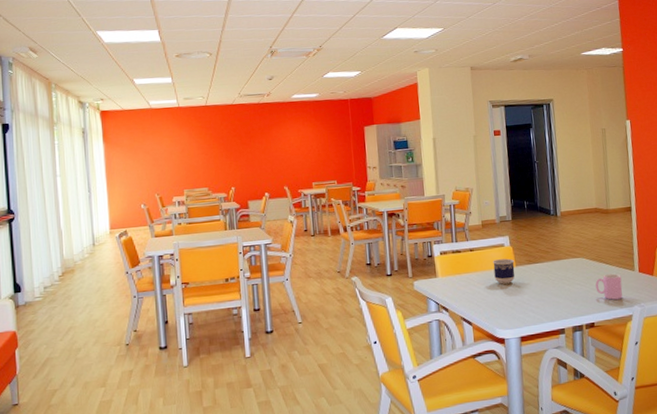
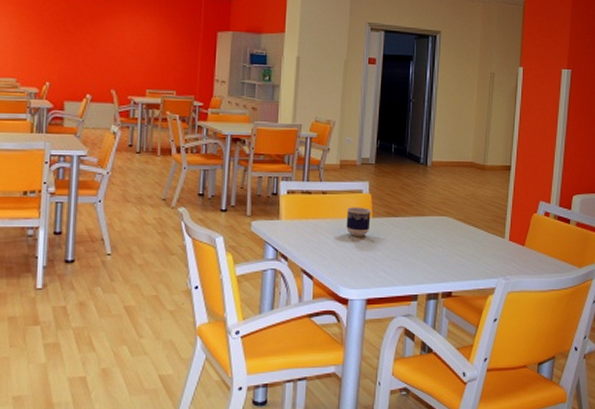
cup: present [595,273,623,300] -> none [459,238,489,268]

